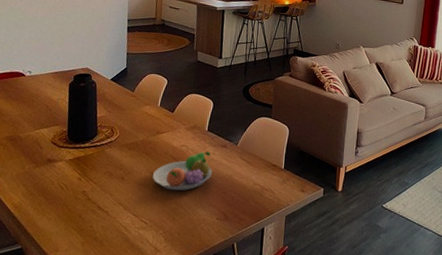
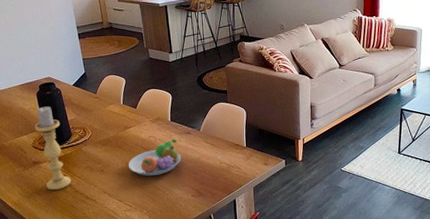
candle holder: none [55,98,88,196] -> present [34,106,71,191]

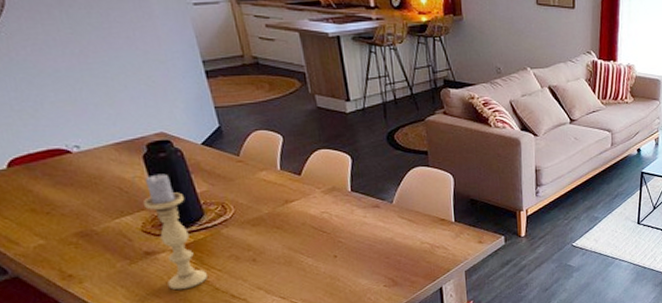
fruit bowl: present [129,139,181,177] -> none [293,214,368,264]

